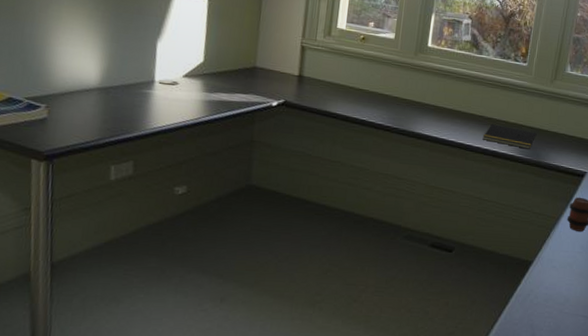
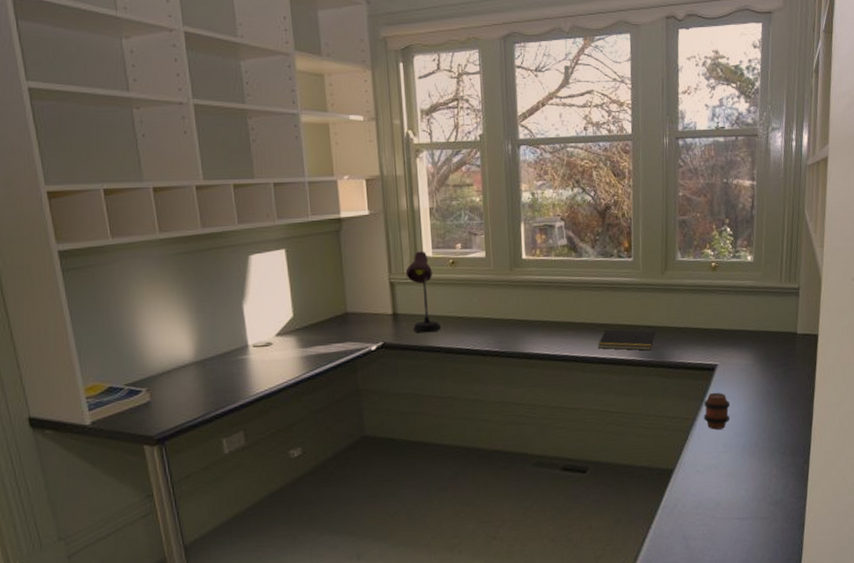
desk lamp: none [315,22,343,99] -> present [405,251,441,333]

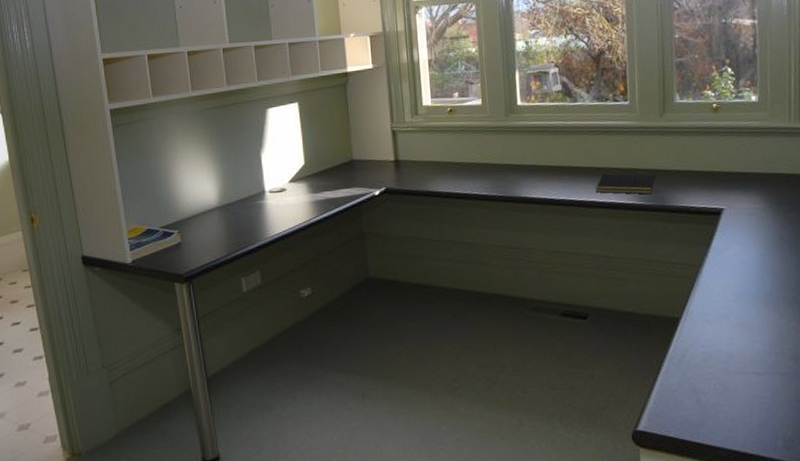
desk lamp: present [405,251,441,333] -> none [406,100,440,179]
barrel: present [704,392,731,430] -> none [710,237,740,277]

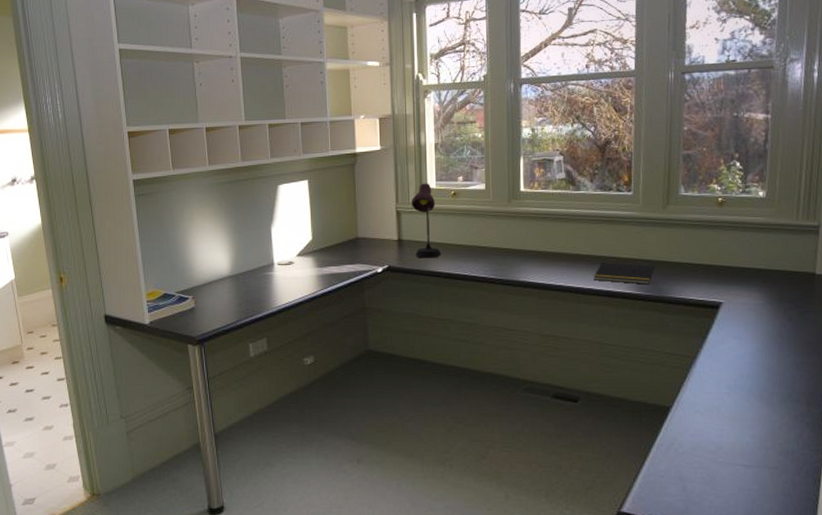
desk lamp: none [406,100,440,179] -> present [411,183,441,258]

